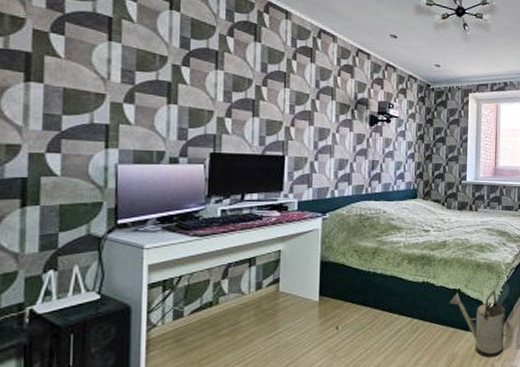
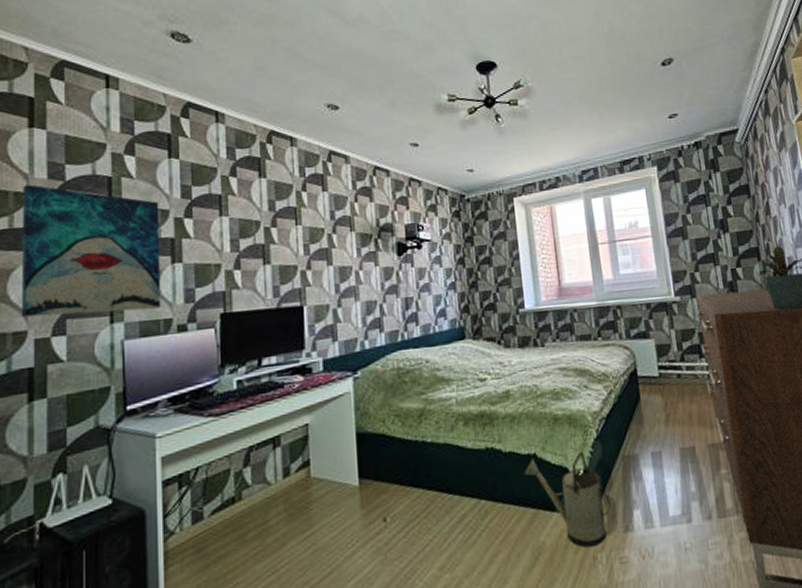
wall art: none [16,10,158,141] -> present [22,184,161,318]

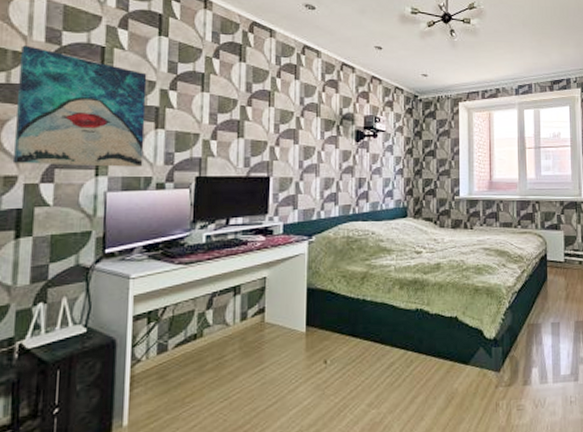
watering can: present [523,452,611,548] -> none [445,318,514,395]

